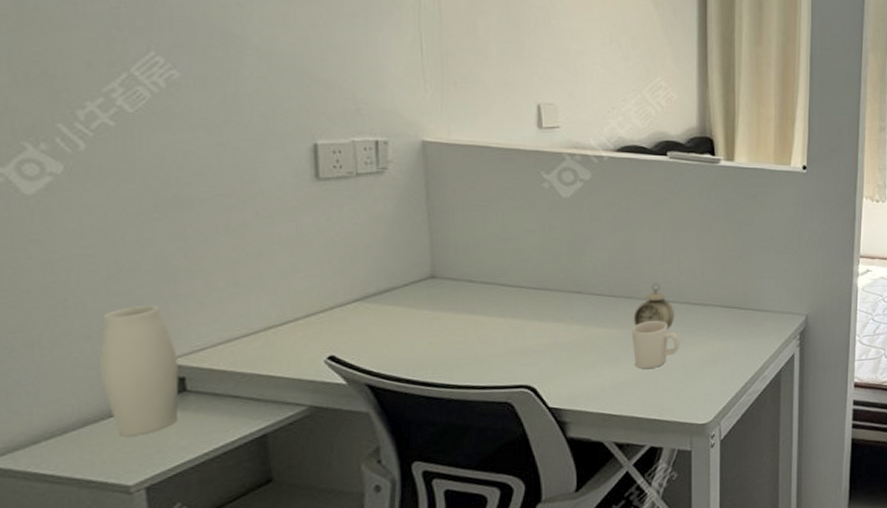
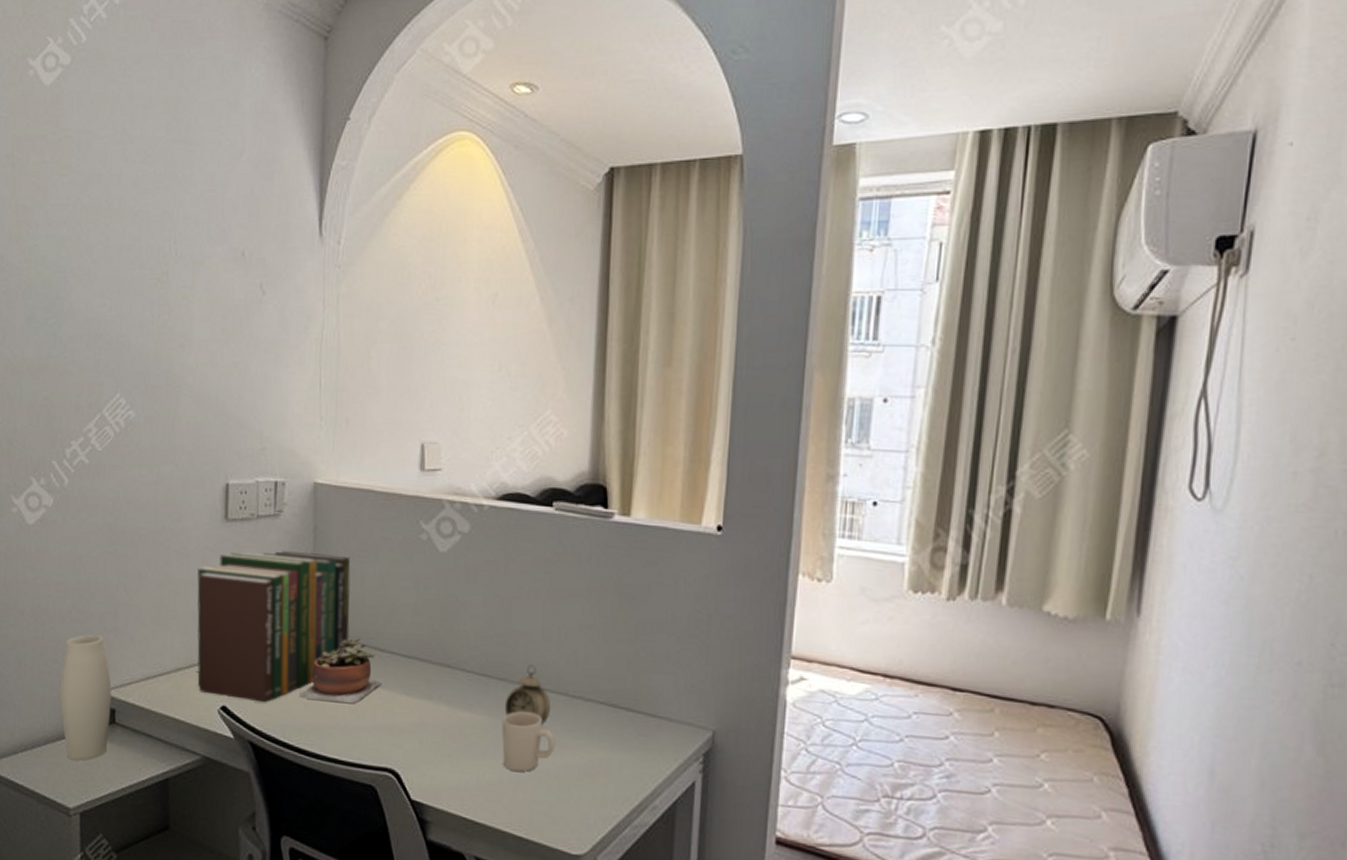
books: none [285,204,473,347] -> present [196,550,351,702]
succulent plant: none [422,277,512,338] -> present [300,637,383,704]

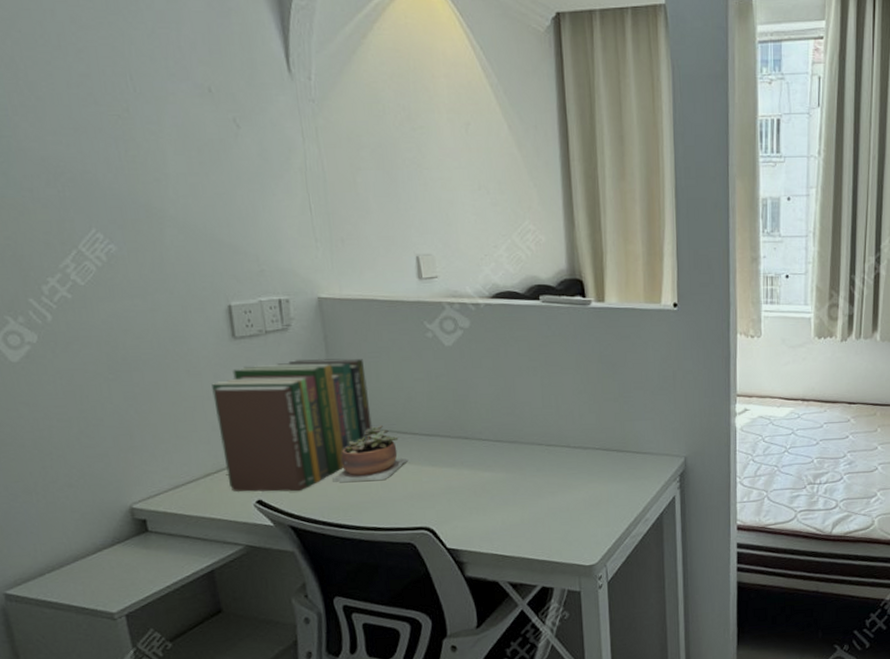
vase: present [59,634,112,761] -> none [78,456,144,571]
mug: present [502,711,556,772] -> none [517,464,564,511]
alarm clock: present [504,664,550,725] -> none [518,427,556,473]

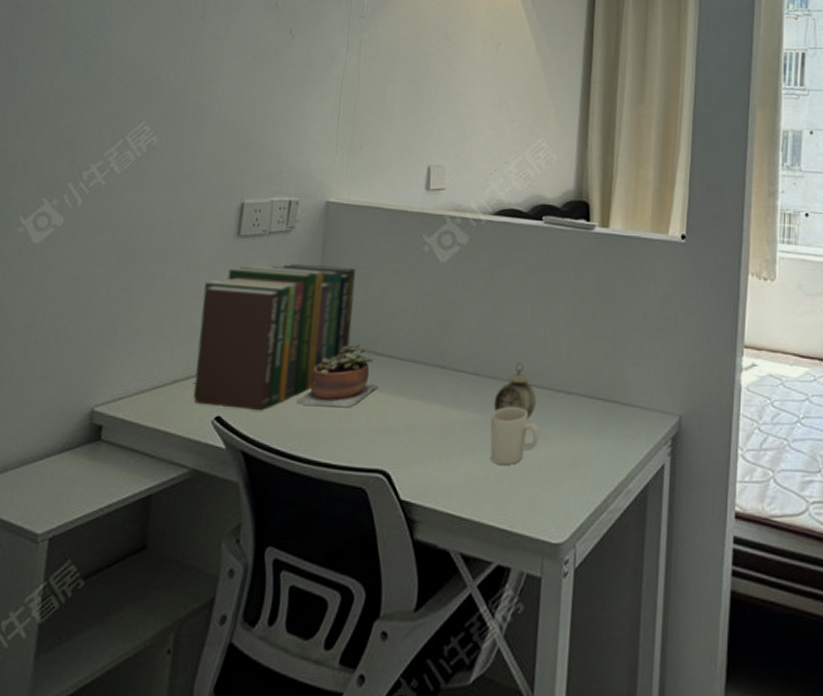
mug: none [517,464,564,511] -> present [490,406,540,465]
alarm clock: none [518,427,556,473] -> present [493,362,536,419]

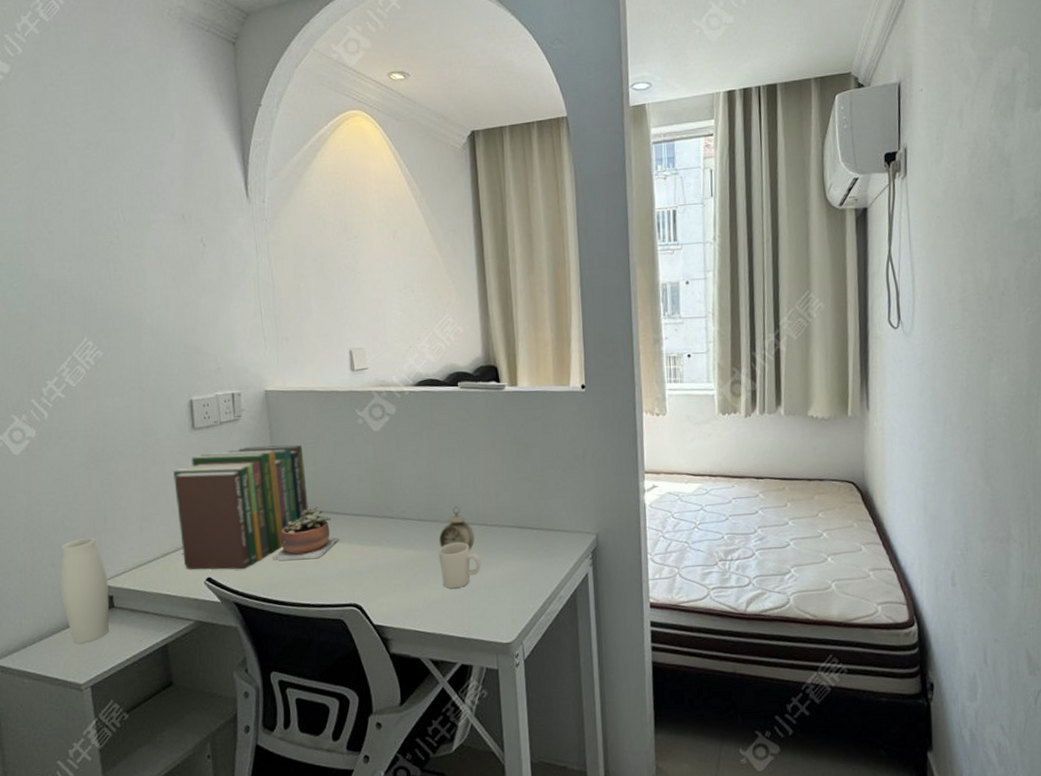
vase: none [42,350,102,482] -> present [59,537,110,644]

